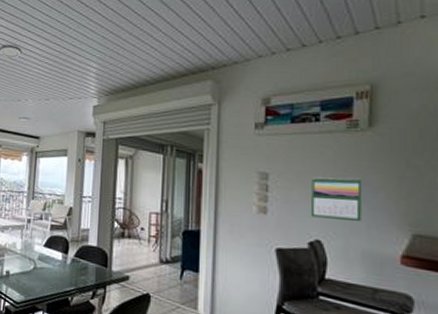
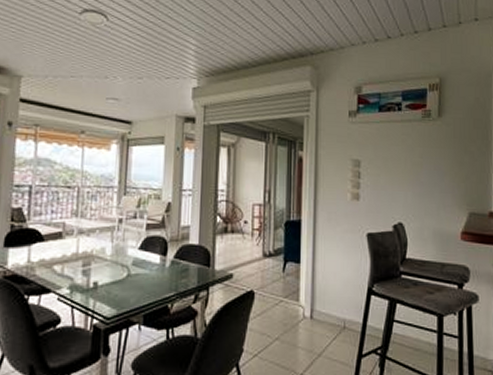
calendar: present [310,176,363,221] -> none [394,163,434,203]

